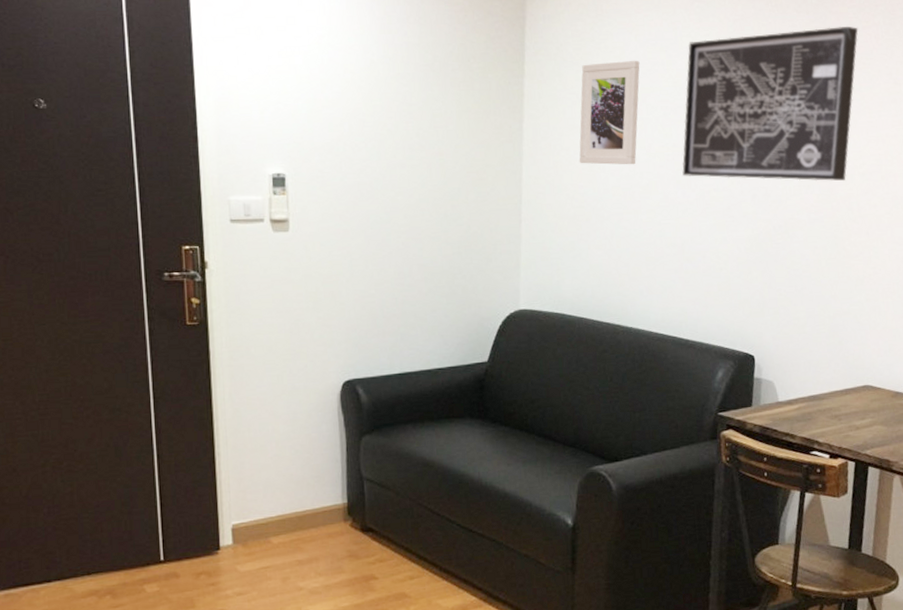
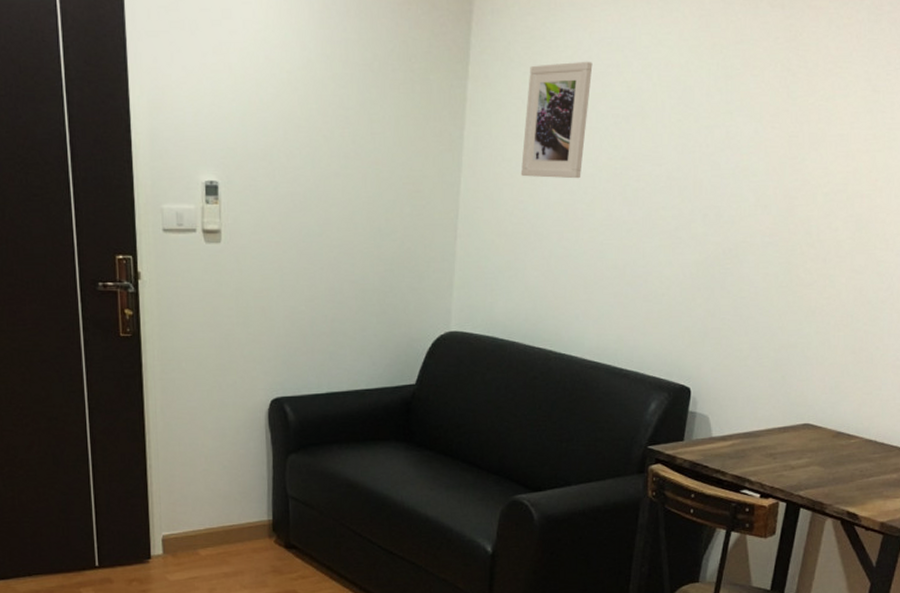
wall art: present [682,27,858,181] -> none [630,24,838,201]

